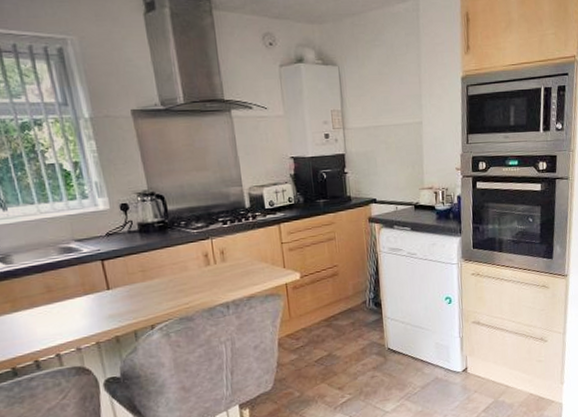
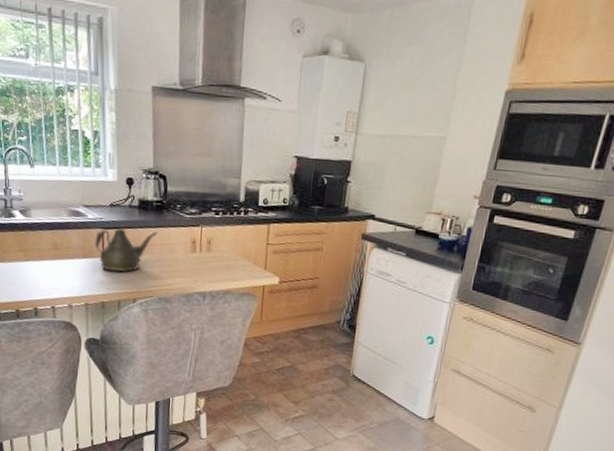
teapot: none [95,252,166,303] -> present [95,228,158,273]

